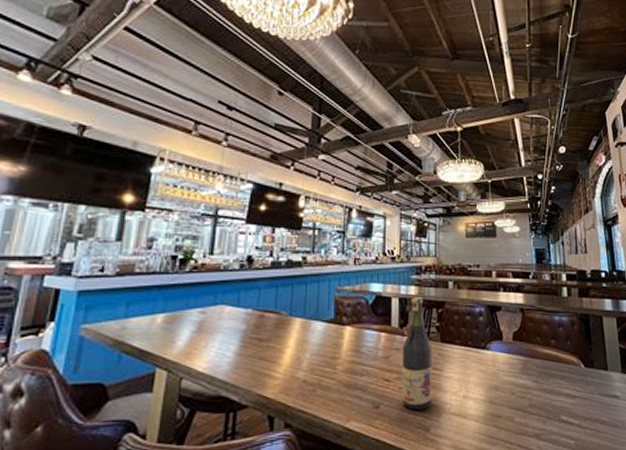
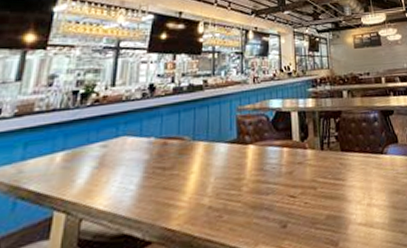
wine bottle: present [401,297,433,410] -> none [304,109,338,225]

